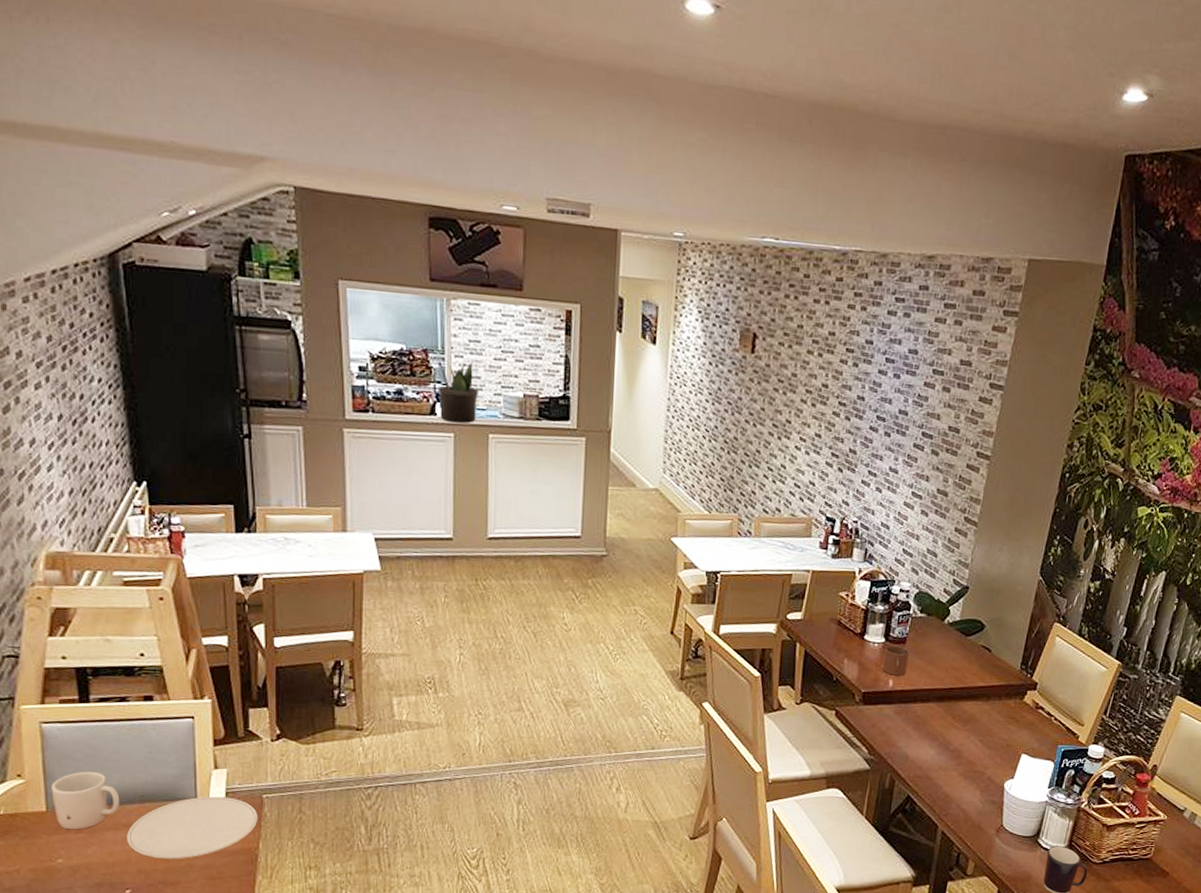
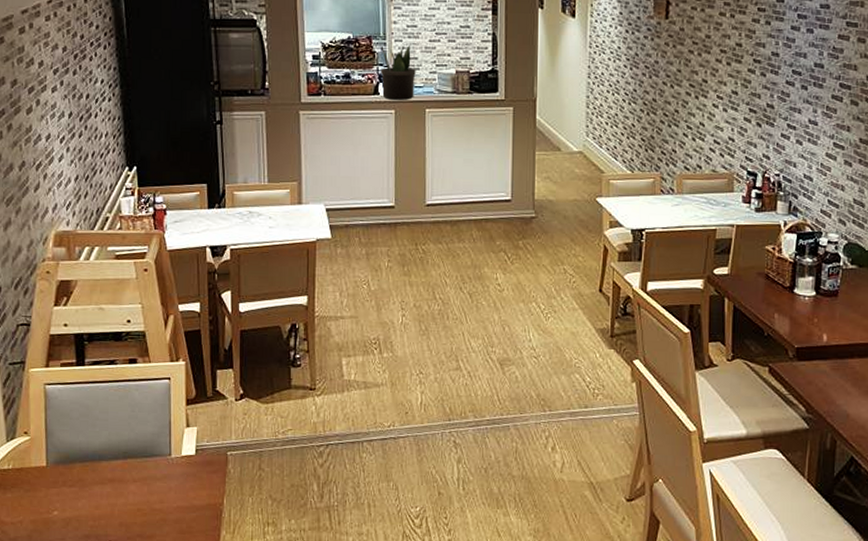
mug: present [51,771,120,830] -> none [51,429,107,484]
plate: present [127,796,259,860] -> none [111,453,224,514]
mug: present [882,645,909,676] -> none [814,298,842,330]

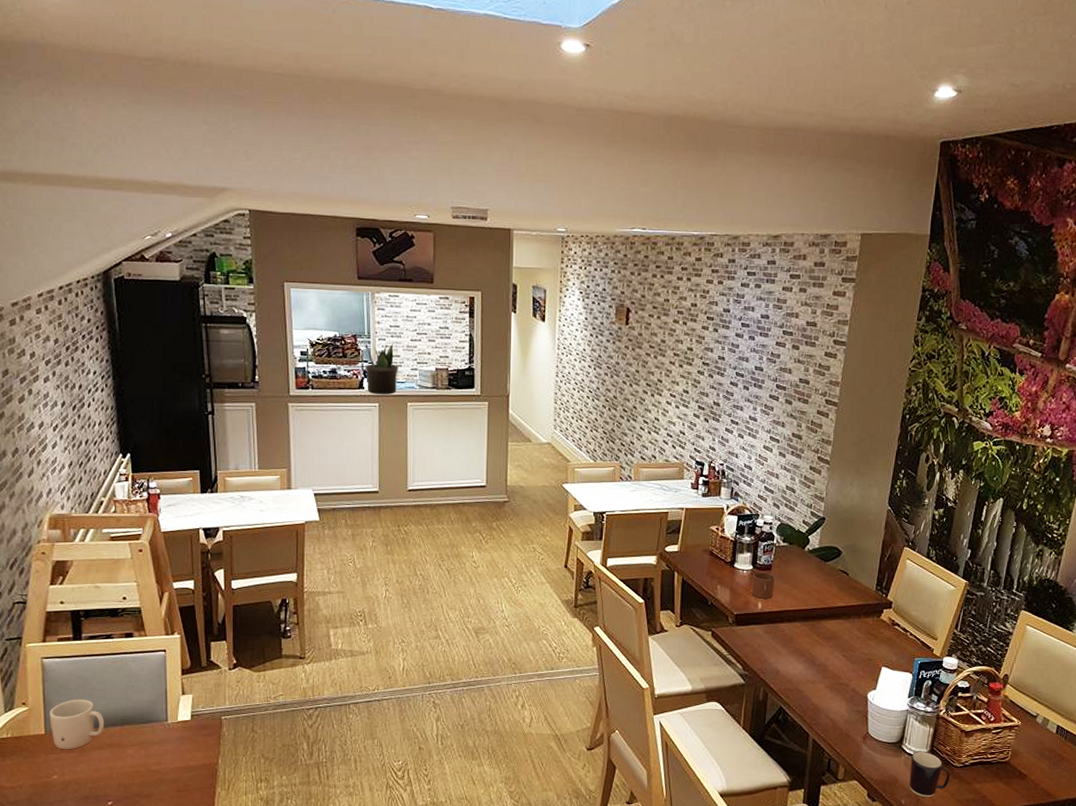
mug: none [51,429,107,484] -> present [49,699,105,750]
mug: none [814,298,842,330] -> present [751,571,775,599]

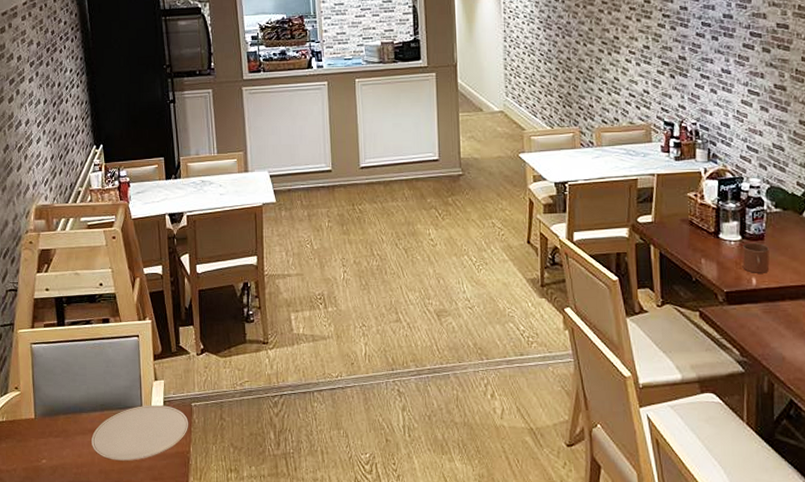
mug: present [49,699,105,750] -> none [38,384,87,435]
plate: none [110,719,218,775] -> present [91,405,189,462]
planter: present [365,342,398,395] -> none [311,21,345,74]

